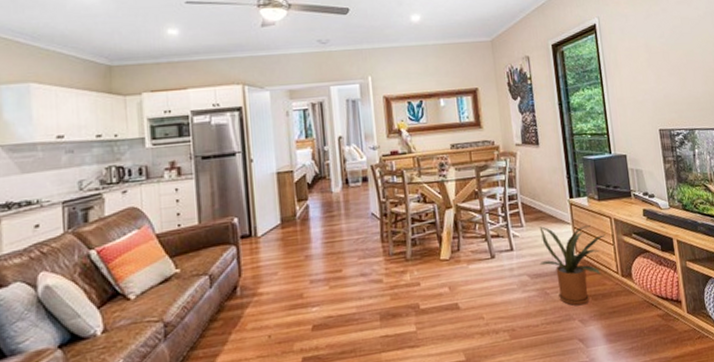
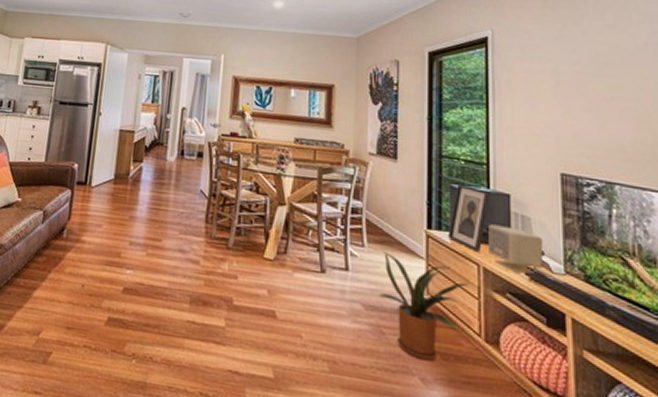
picture frame: none [585,154,613,208] -> present [448,183,490,253]
speaker: none [614,181,654,217] -> present [487,224,544,275]

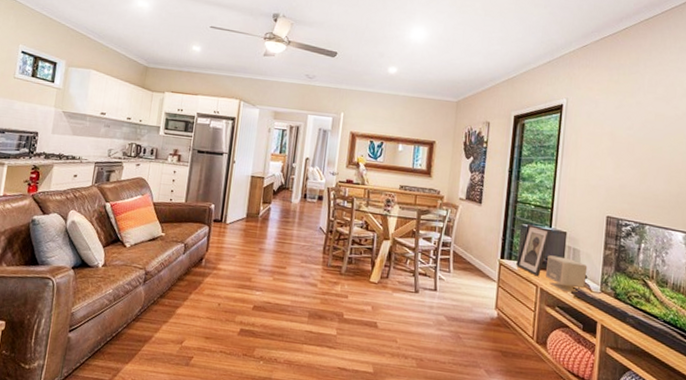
house plant: present [378,252,469,362] -> none [458,276,528,358]

